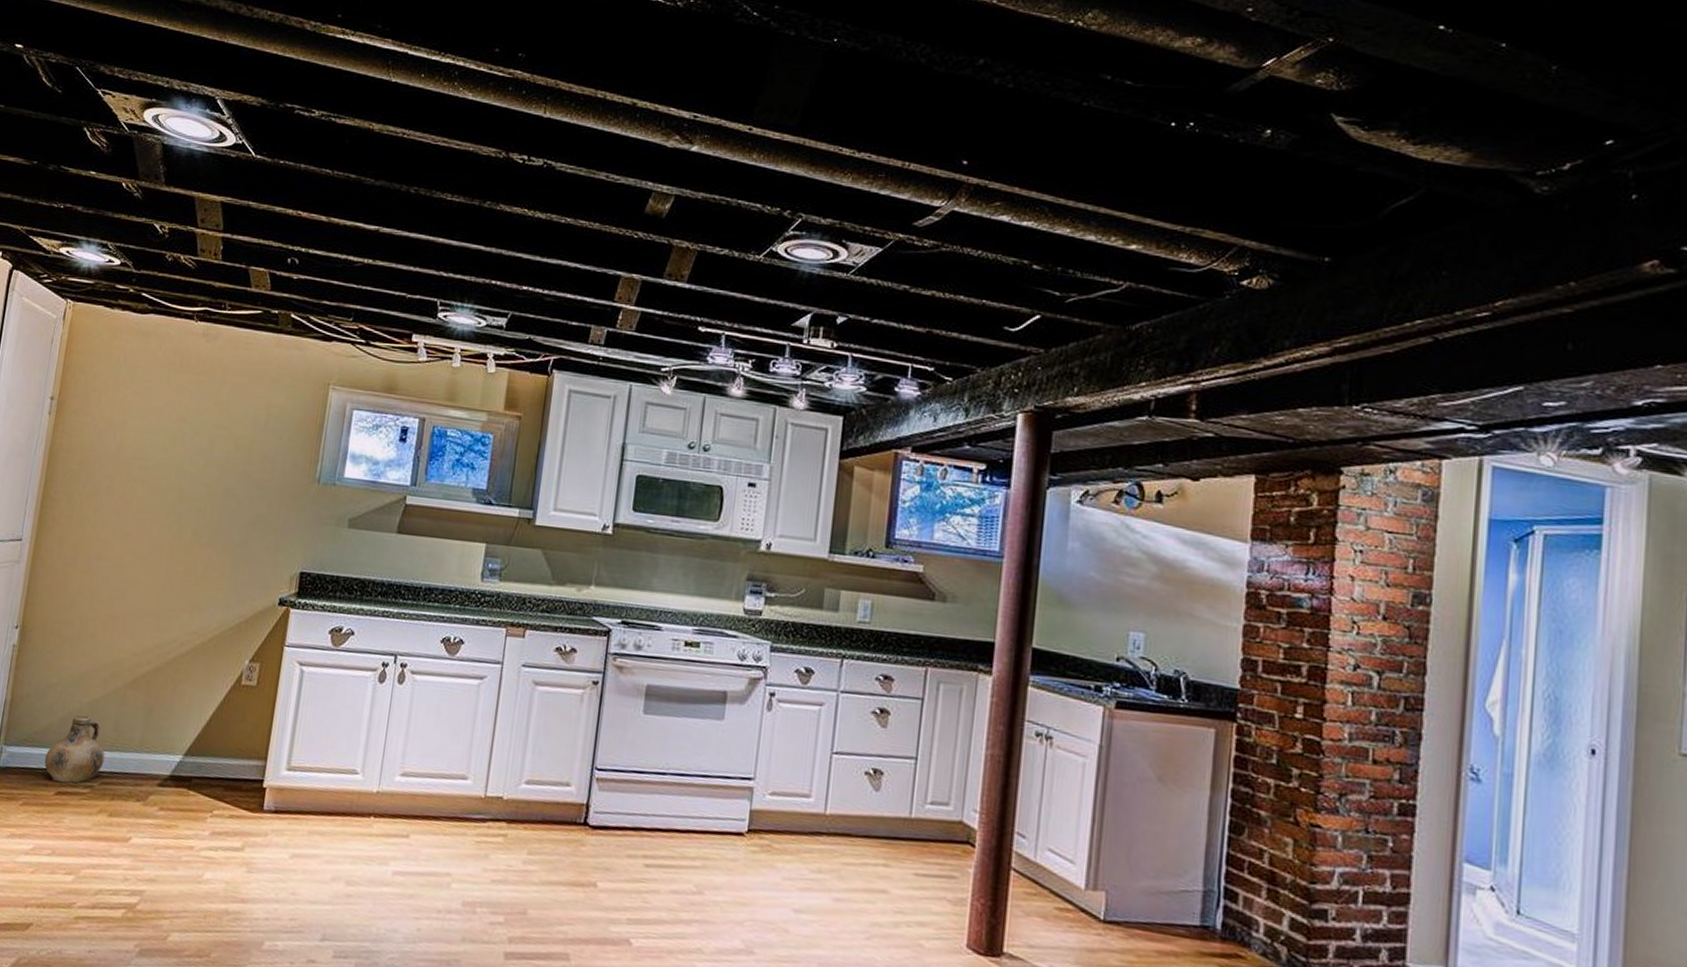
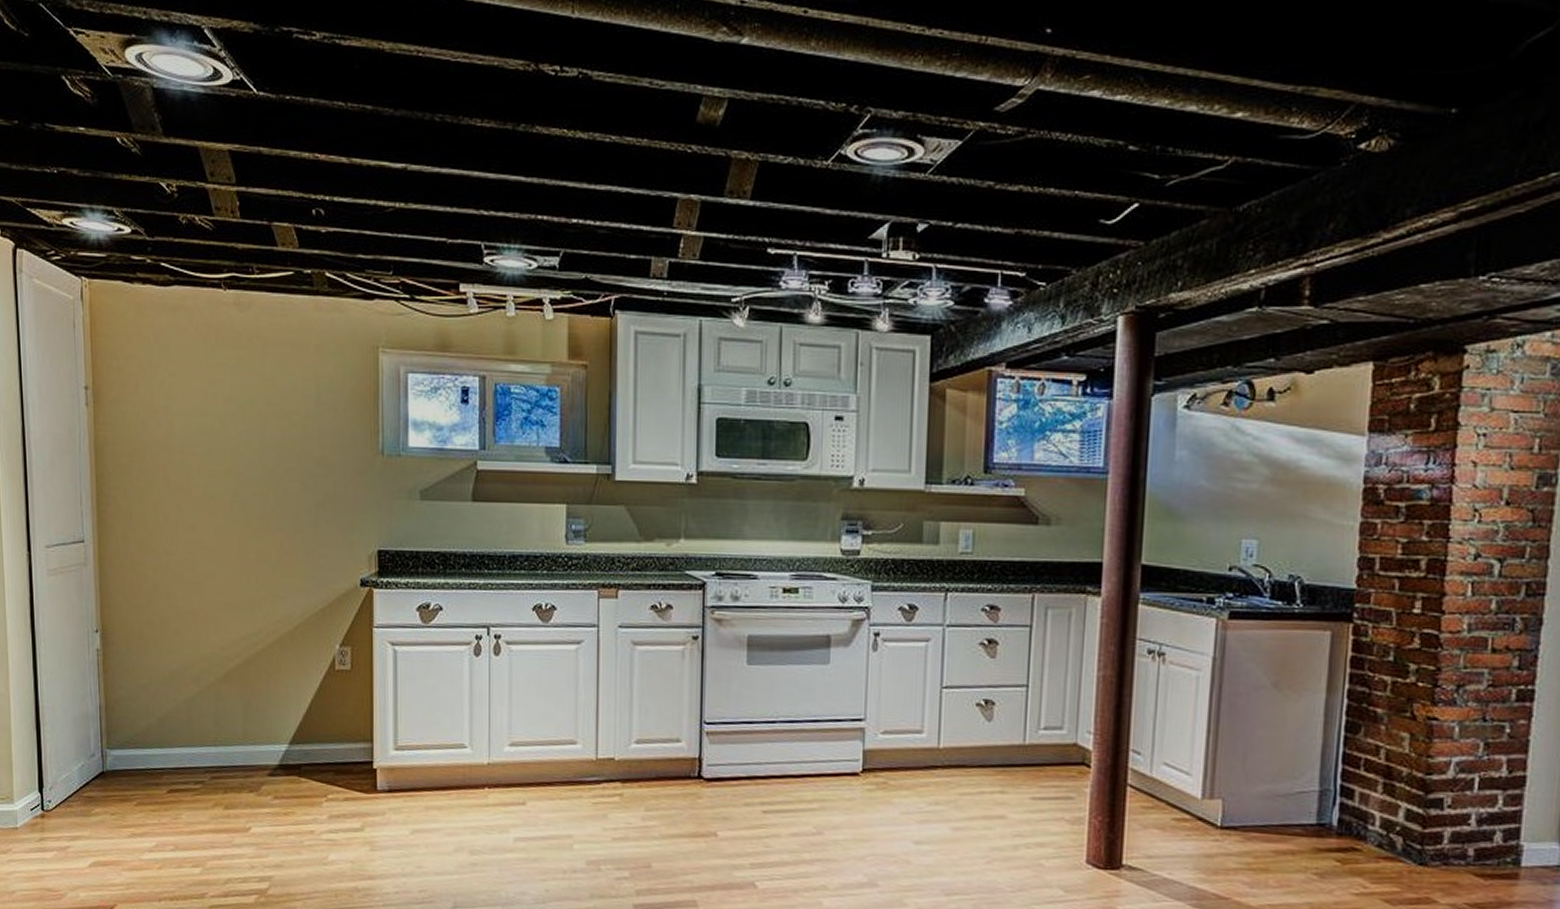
ceramic jug: present [44,714,105,784] -> none [150,713,211,781]

